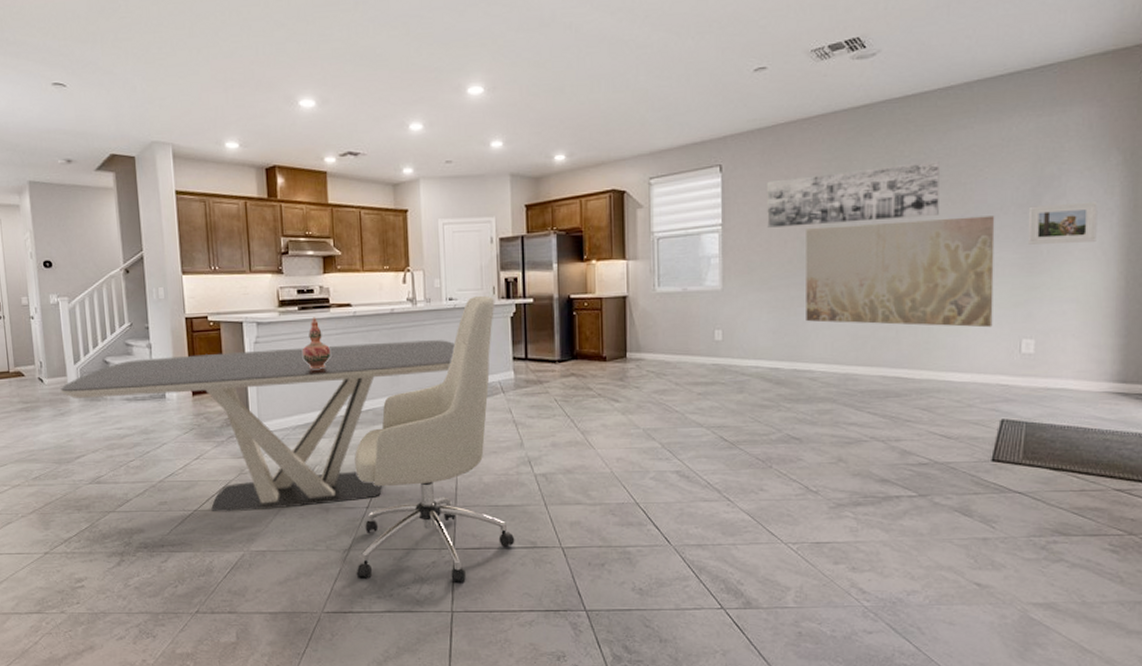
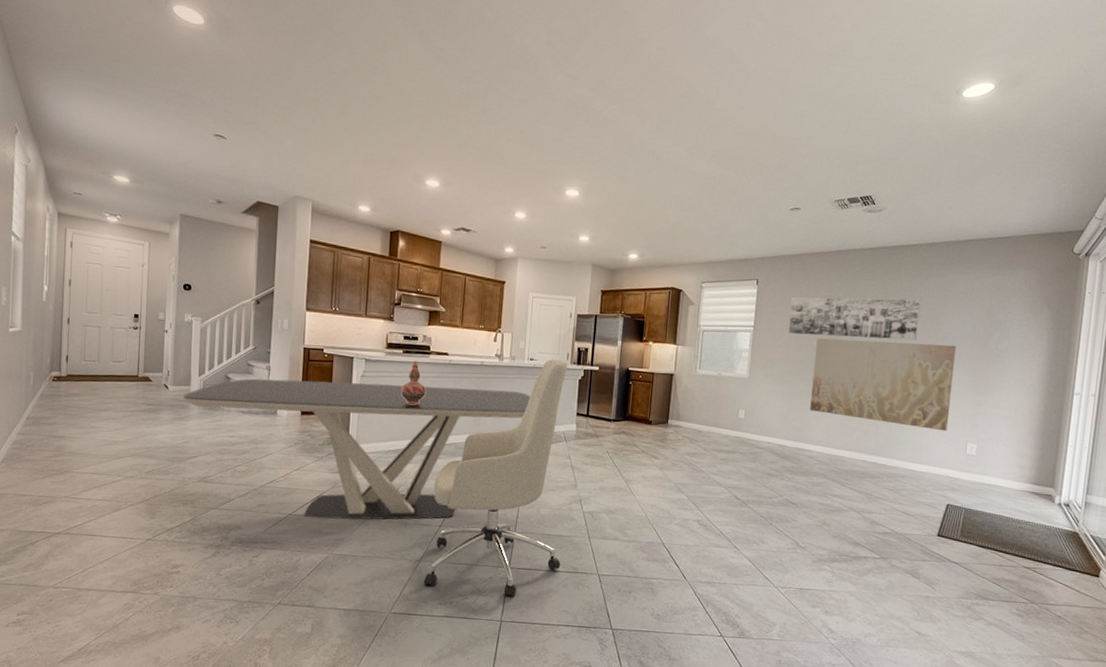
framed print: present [1027,201,1098,245] -> none [978,342,1031,375]

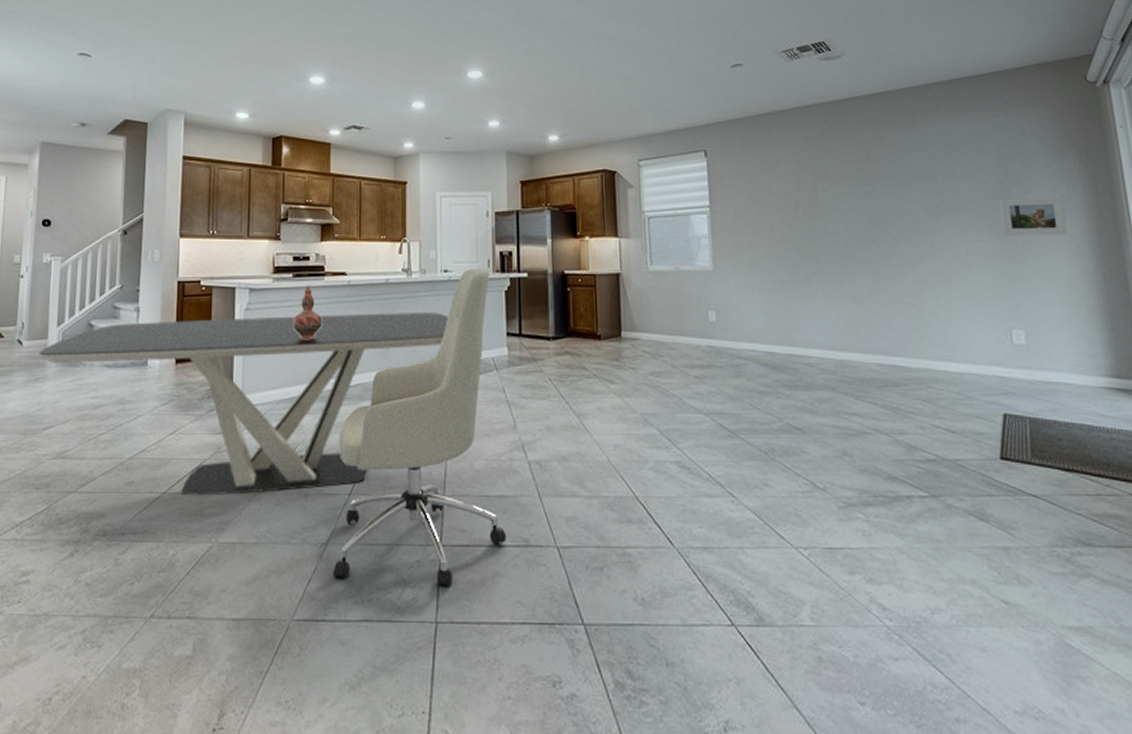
wall art: present [788,297,921,340] -> none [750,153,915,211]
wall art: present [810,338,957,432] -> none [790,207,981,317]
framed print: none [978,342,1031,375] -> present [998,196,1068,235]

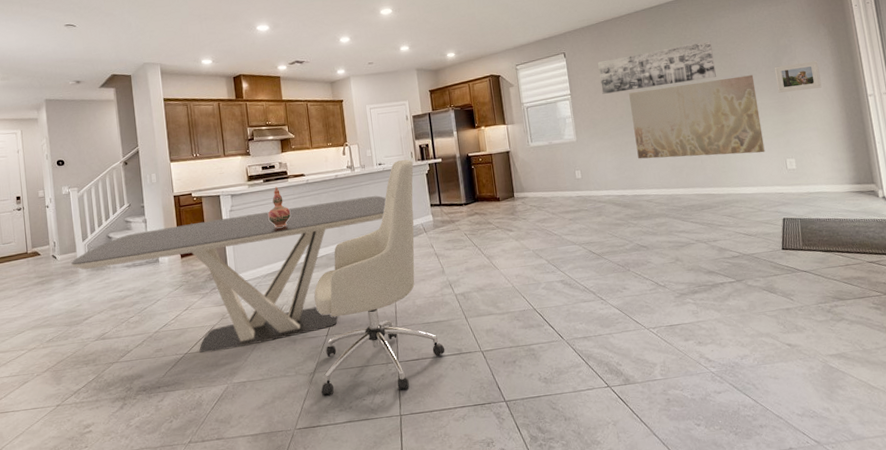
wall art: none [750,153,915,211] -> present [598,40,716,94]
wall art: none [790,207,981,317] -> present [629,75,765,159]

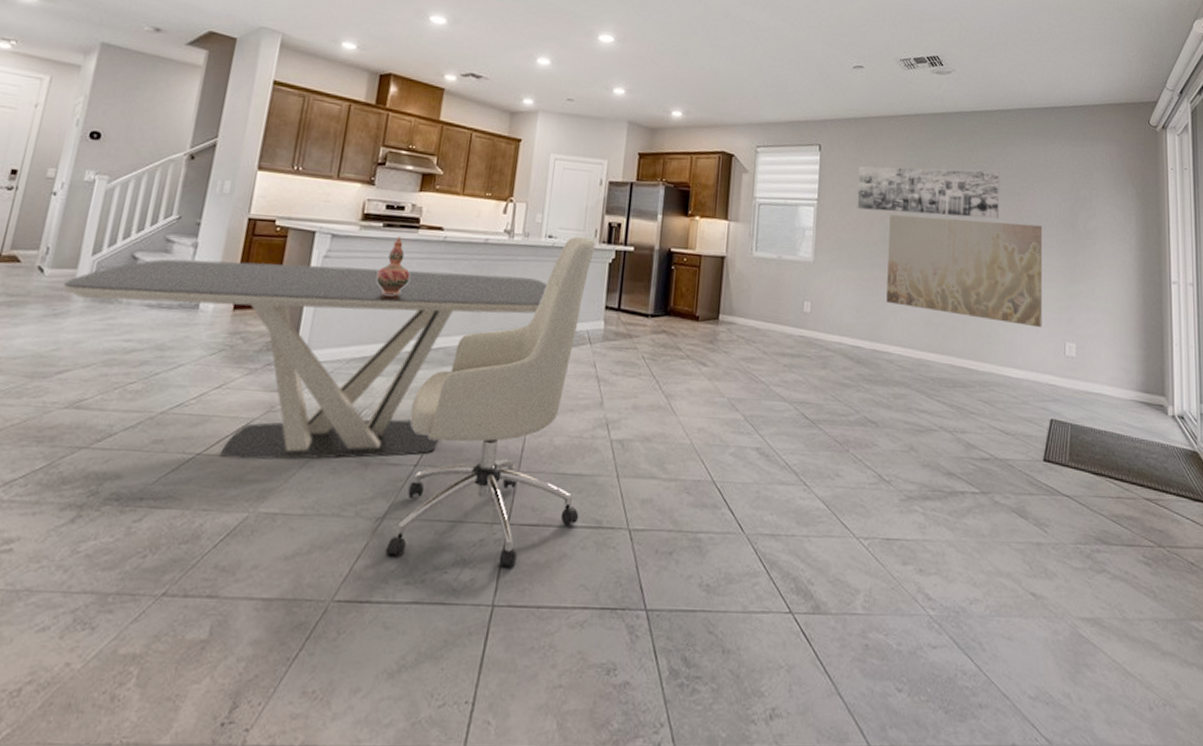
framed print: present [774,60,822,93] -> none [1068,222,1120,260]

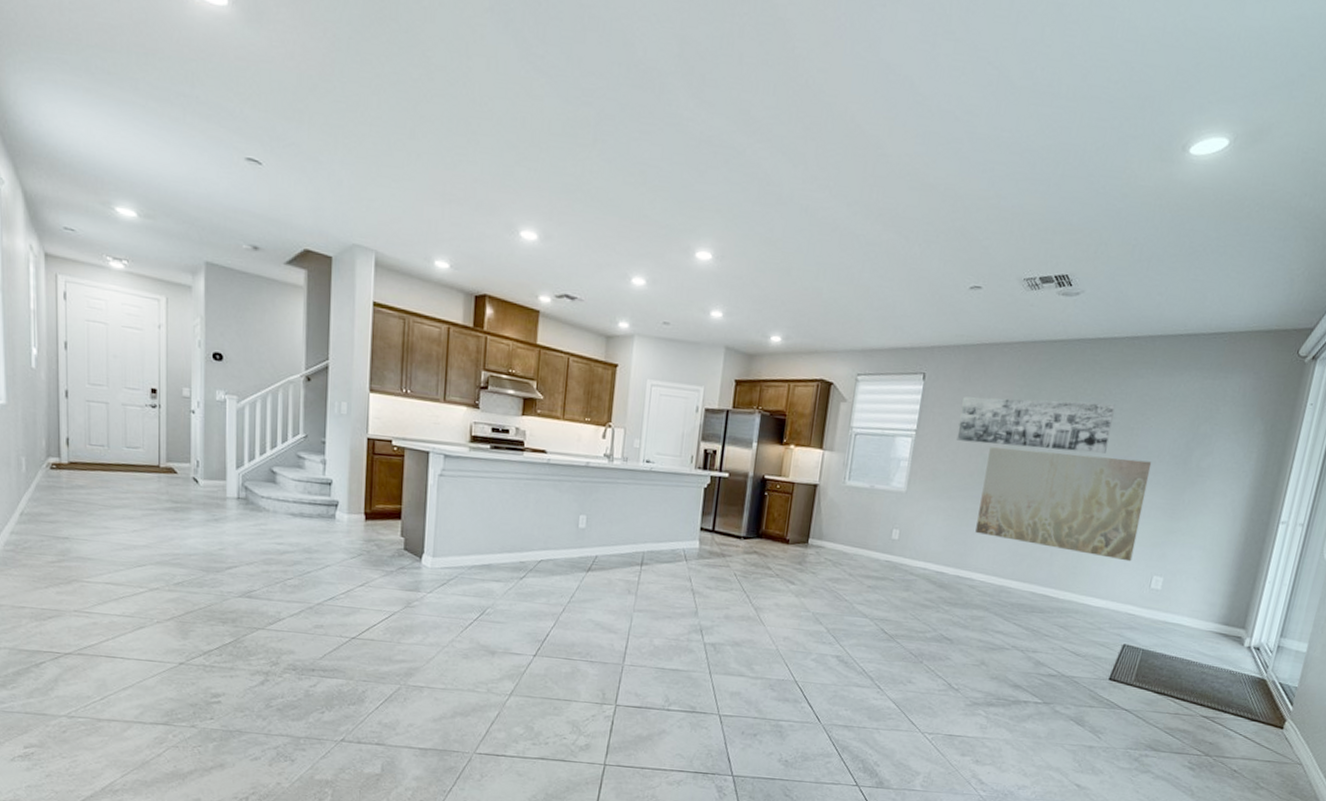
dining table: present [62,259,547,460] -> none [216,473,646,648]
decorative vase: present [375,236,411,295] -> none [488,458,519,512]
chair: present [385,236,595,568] -> none [514,462,691,738]

